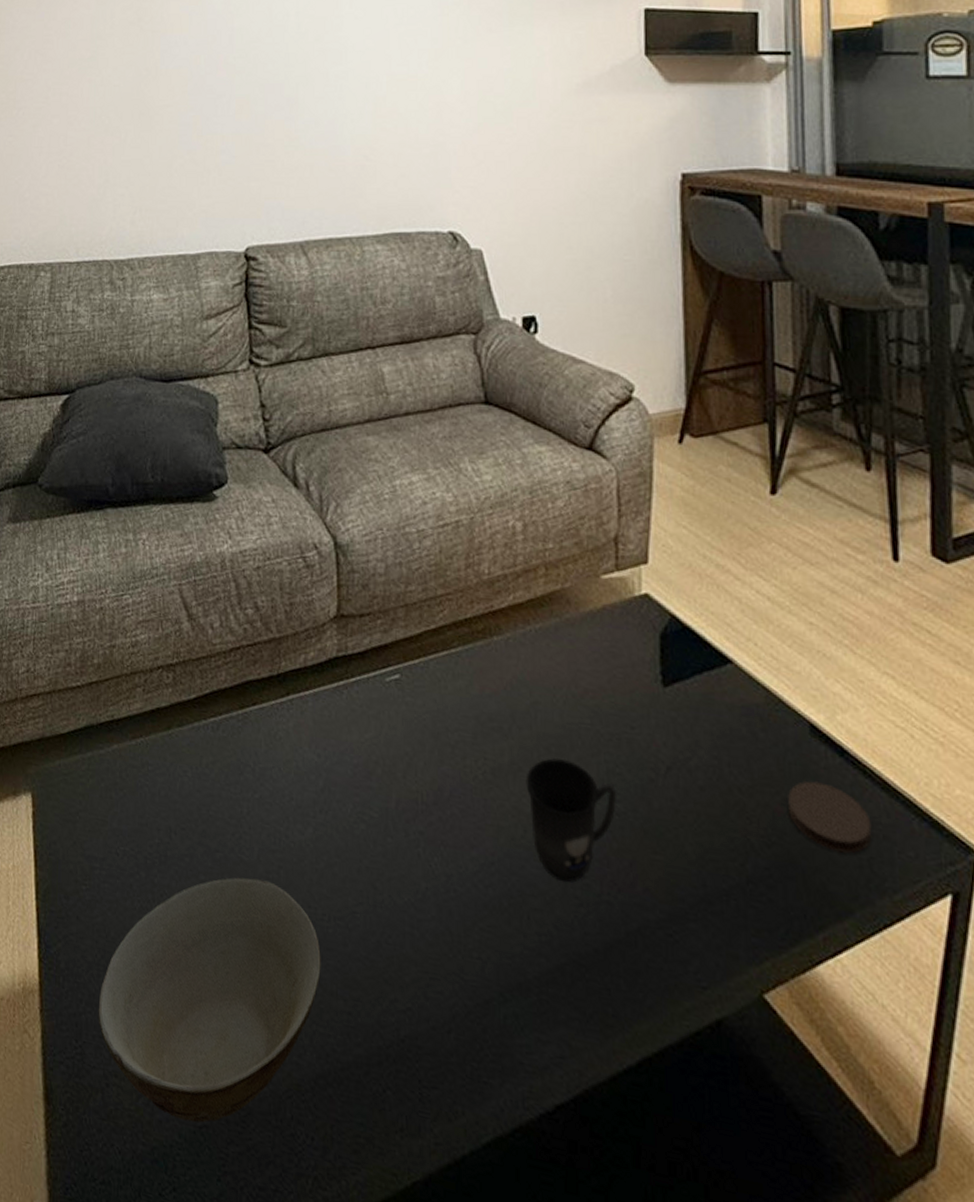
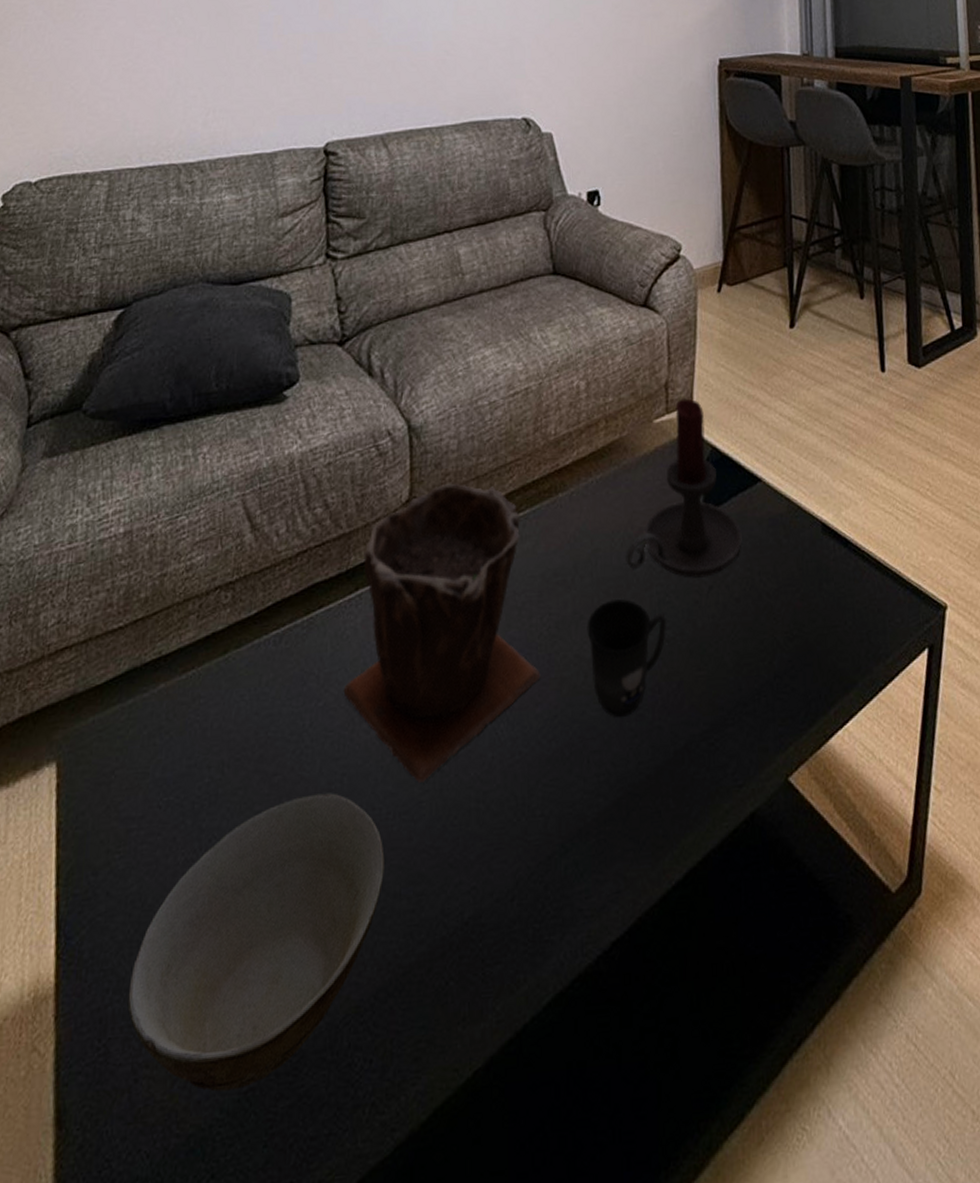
plant pot: none [278,606,476,894] -> present [343,483,541,782]
candle holder: none [569,556,708,757] -> present [626,398,742,578]
coaster: present [788,780,872,854] -> none [806,573,870,632]

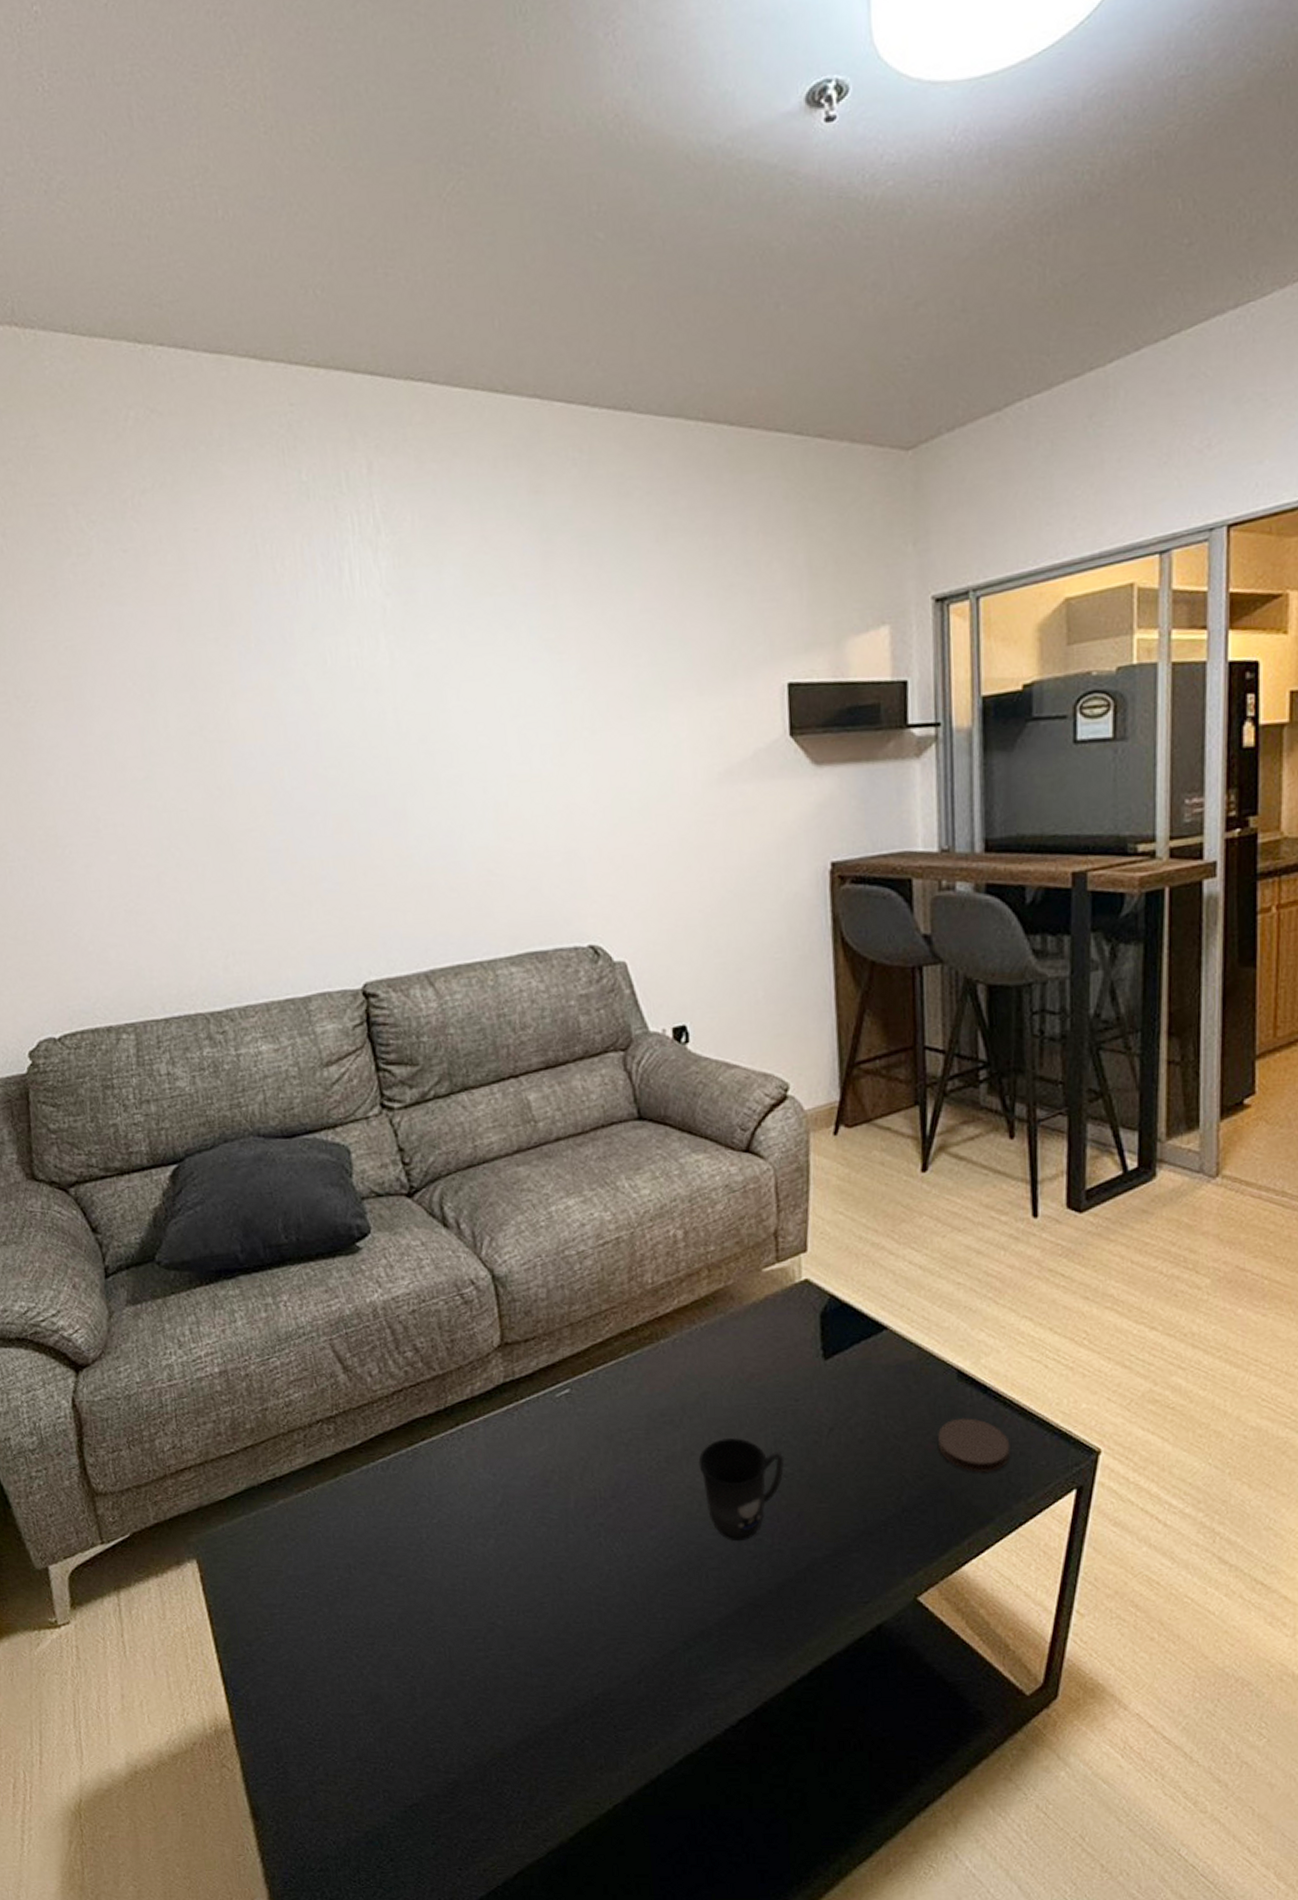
bowl: present [127,793,385,1092] -> none [295,1592,514,1804]
plant pot: present [343,483,541,782] -> none [455,1329,653,1587]
candle holder: present [626,398,742,578] -> none [737,1246,866,1420]
coaster: none [806,573,870,632] -> present [938,1418,1011,1473]

